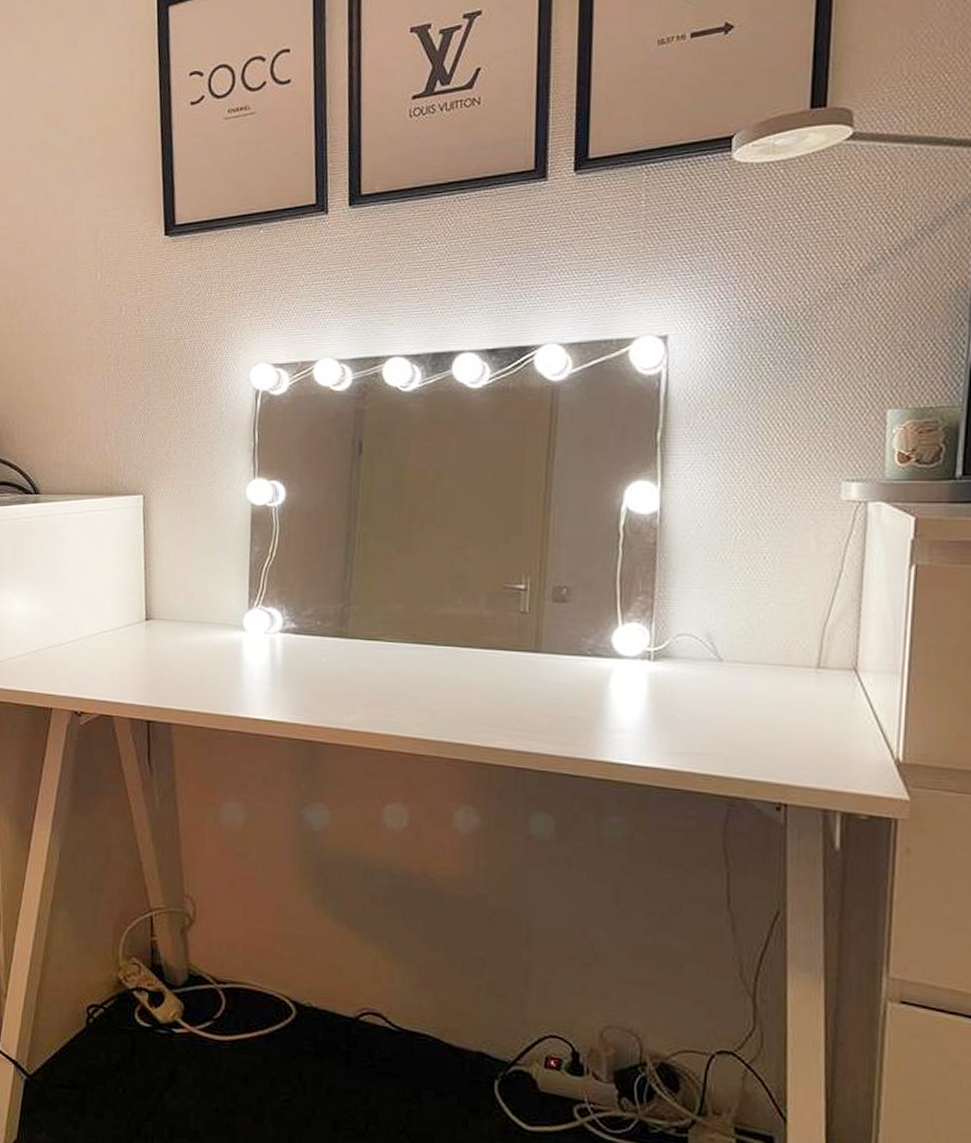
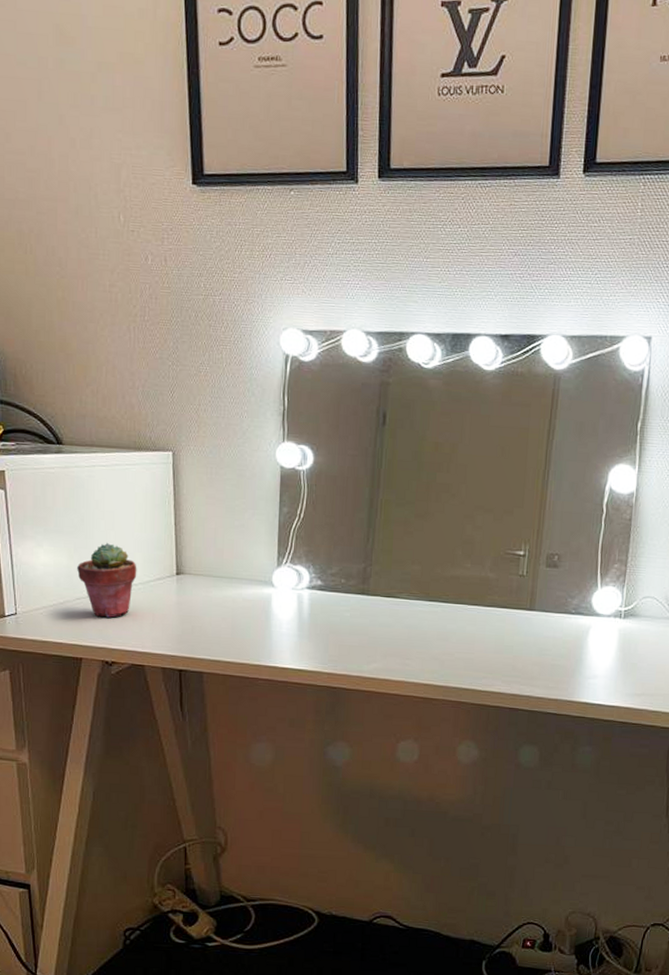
potted succulent: none [50,589,107,666] -> present [77,542,137,618]

